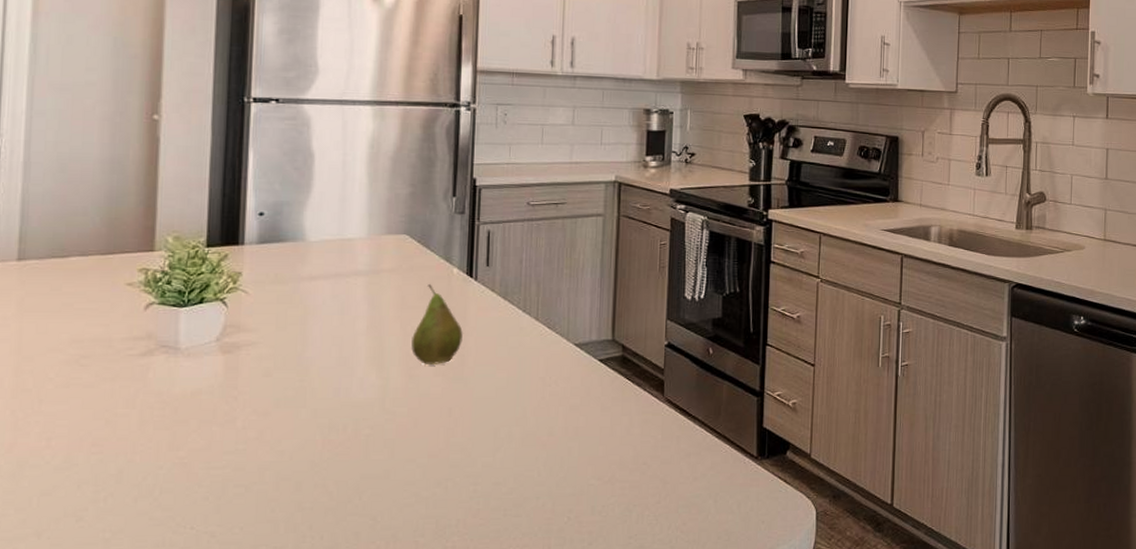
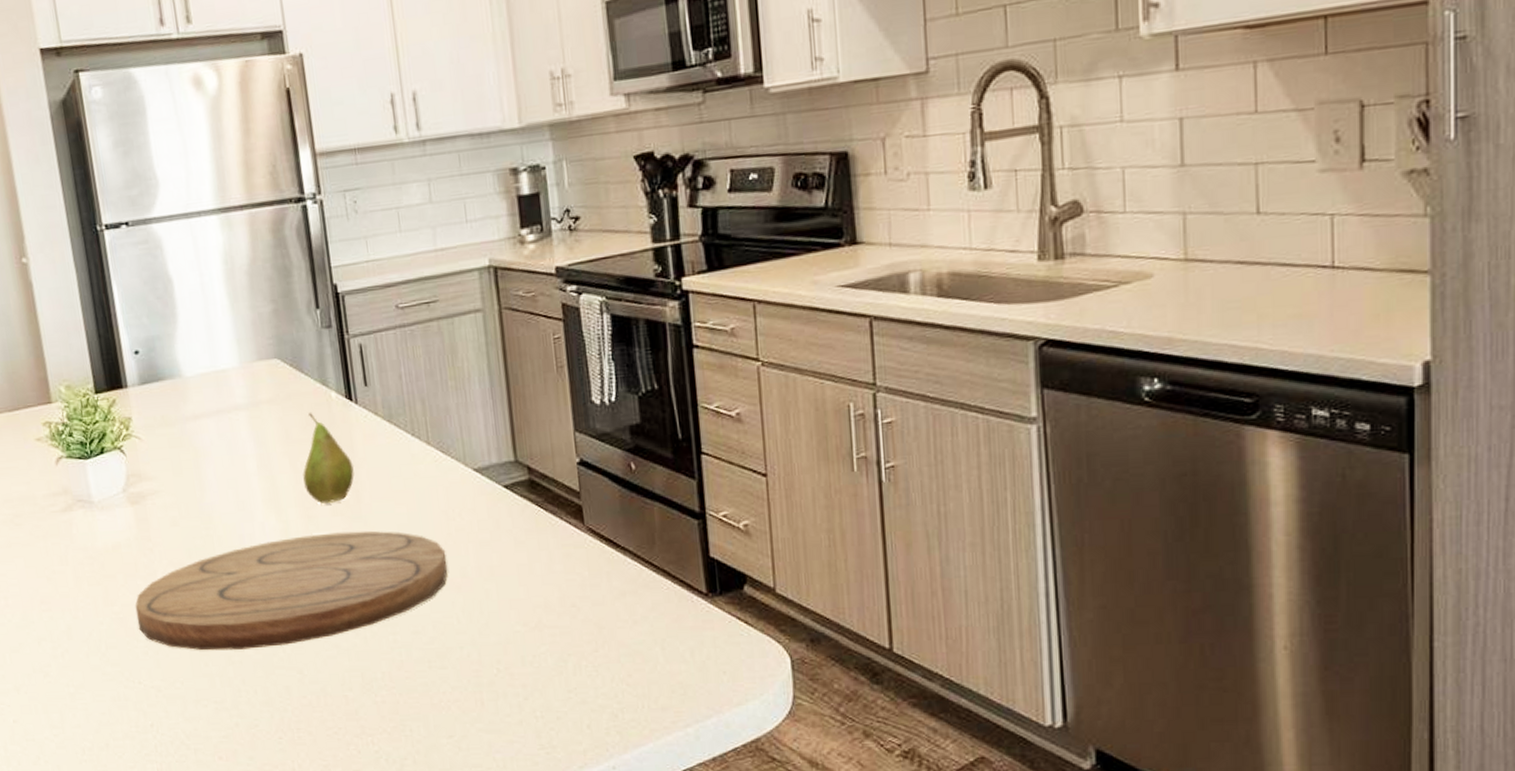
cutting board: none [203,391,537,497] -> present [135,530,448,651]

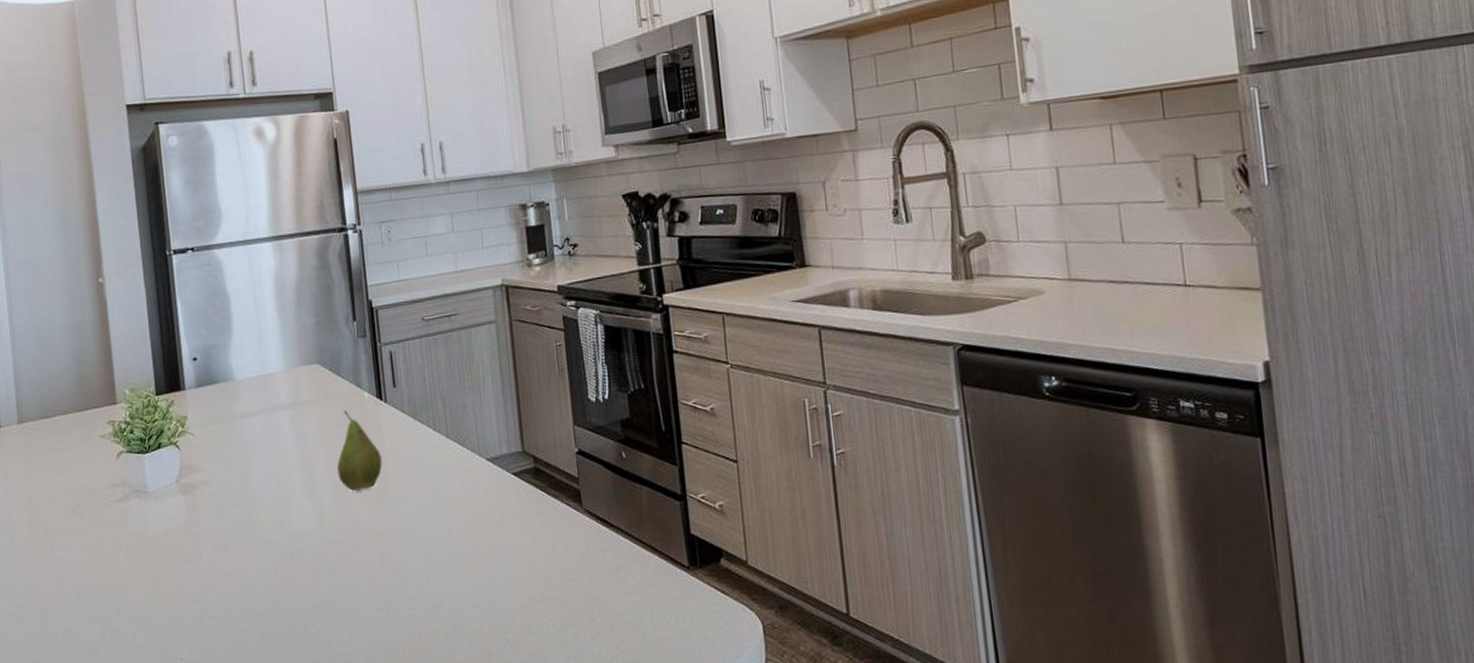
cutting board: present [135,530,448,651] -> none [181,514,463,628]

